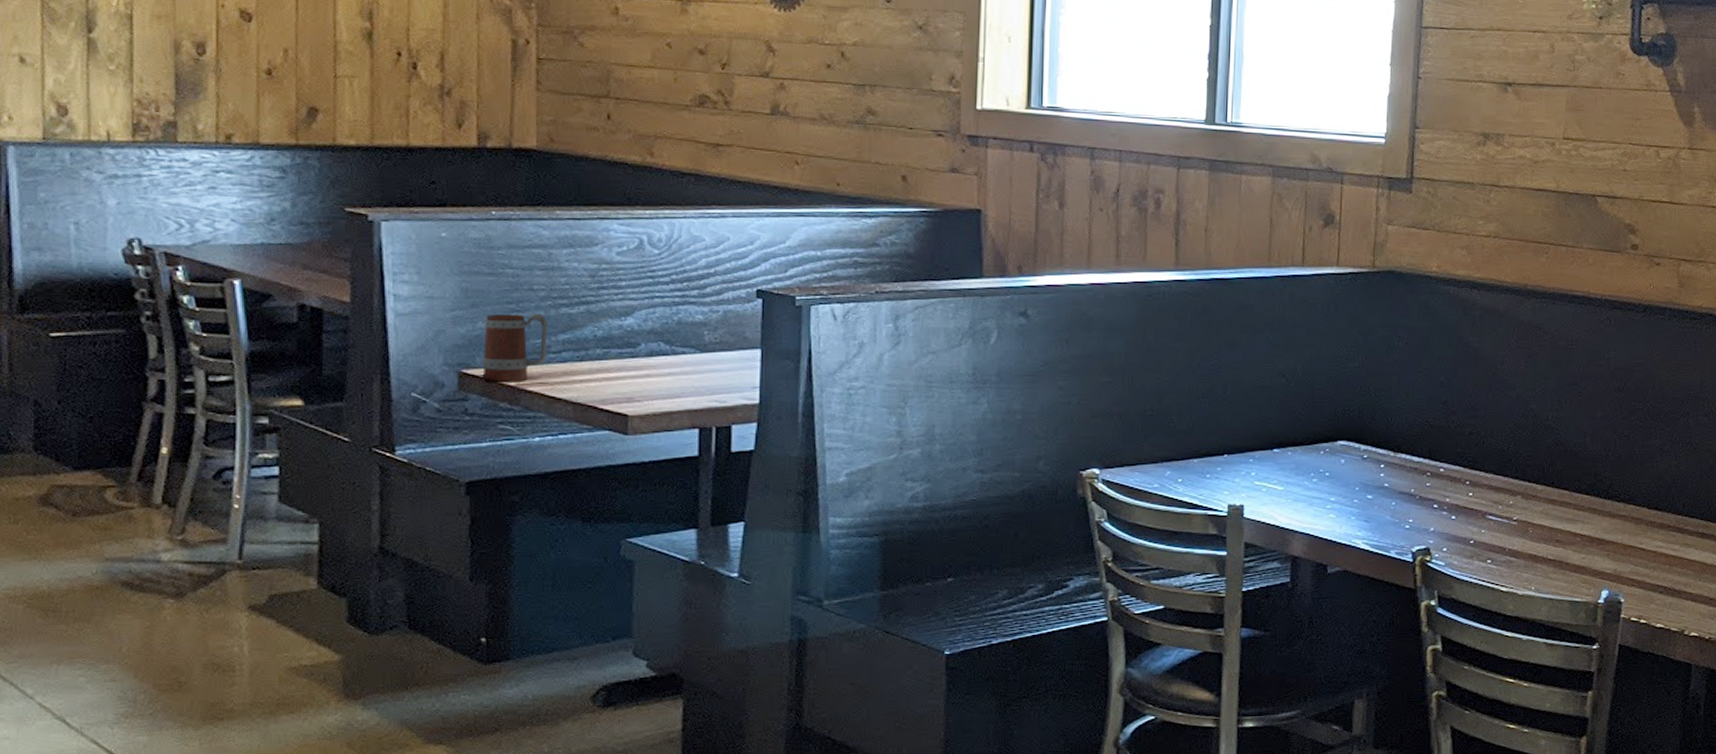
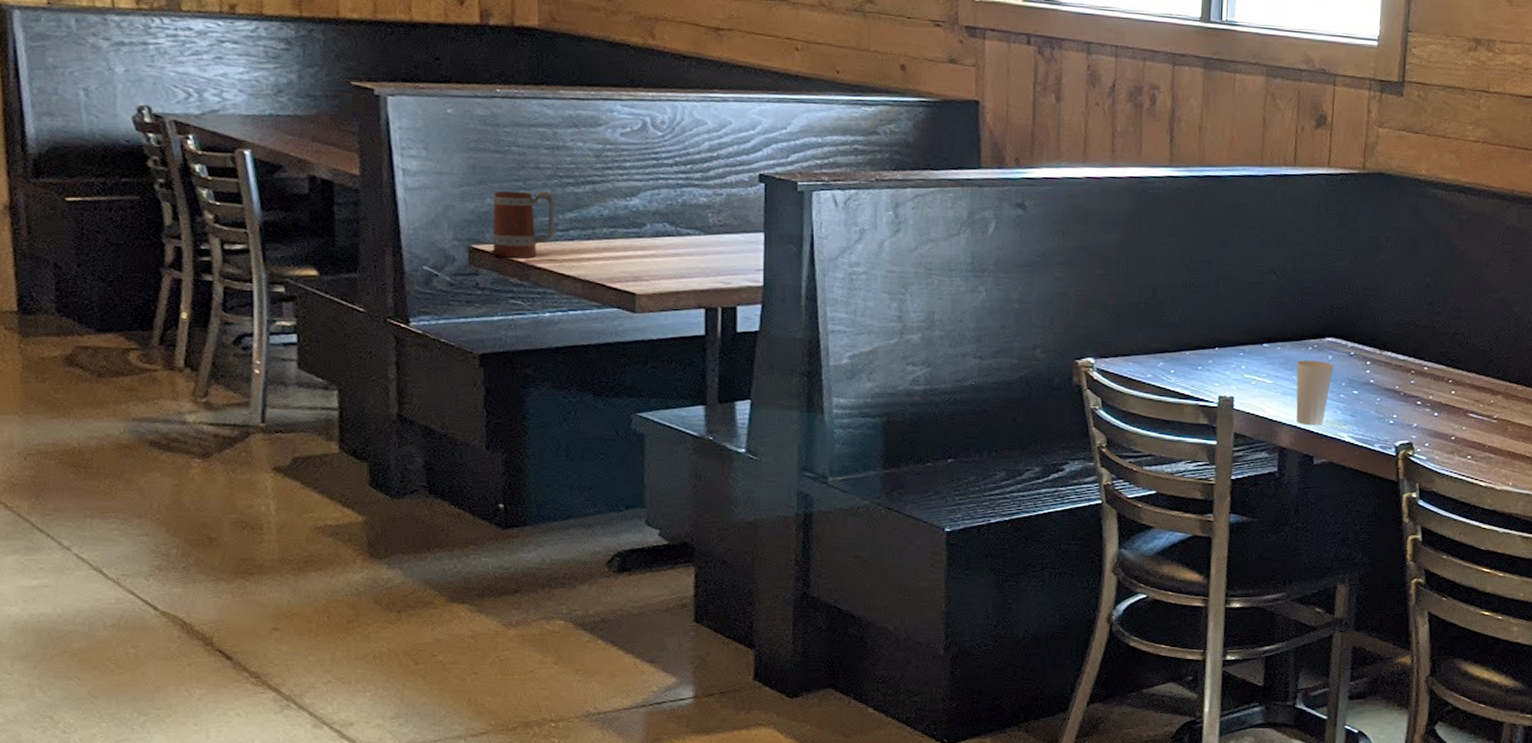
cup: none [1308,465,1347,533] -> present [1295,360,1334,426]

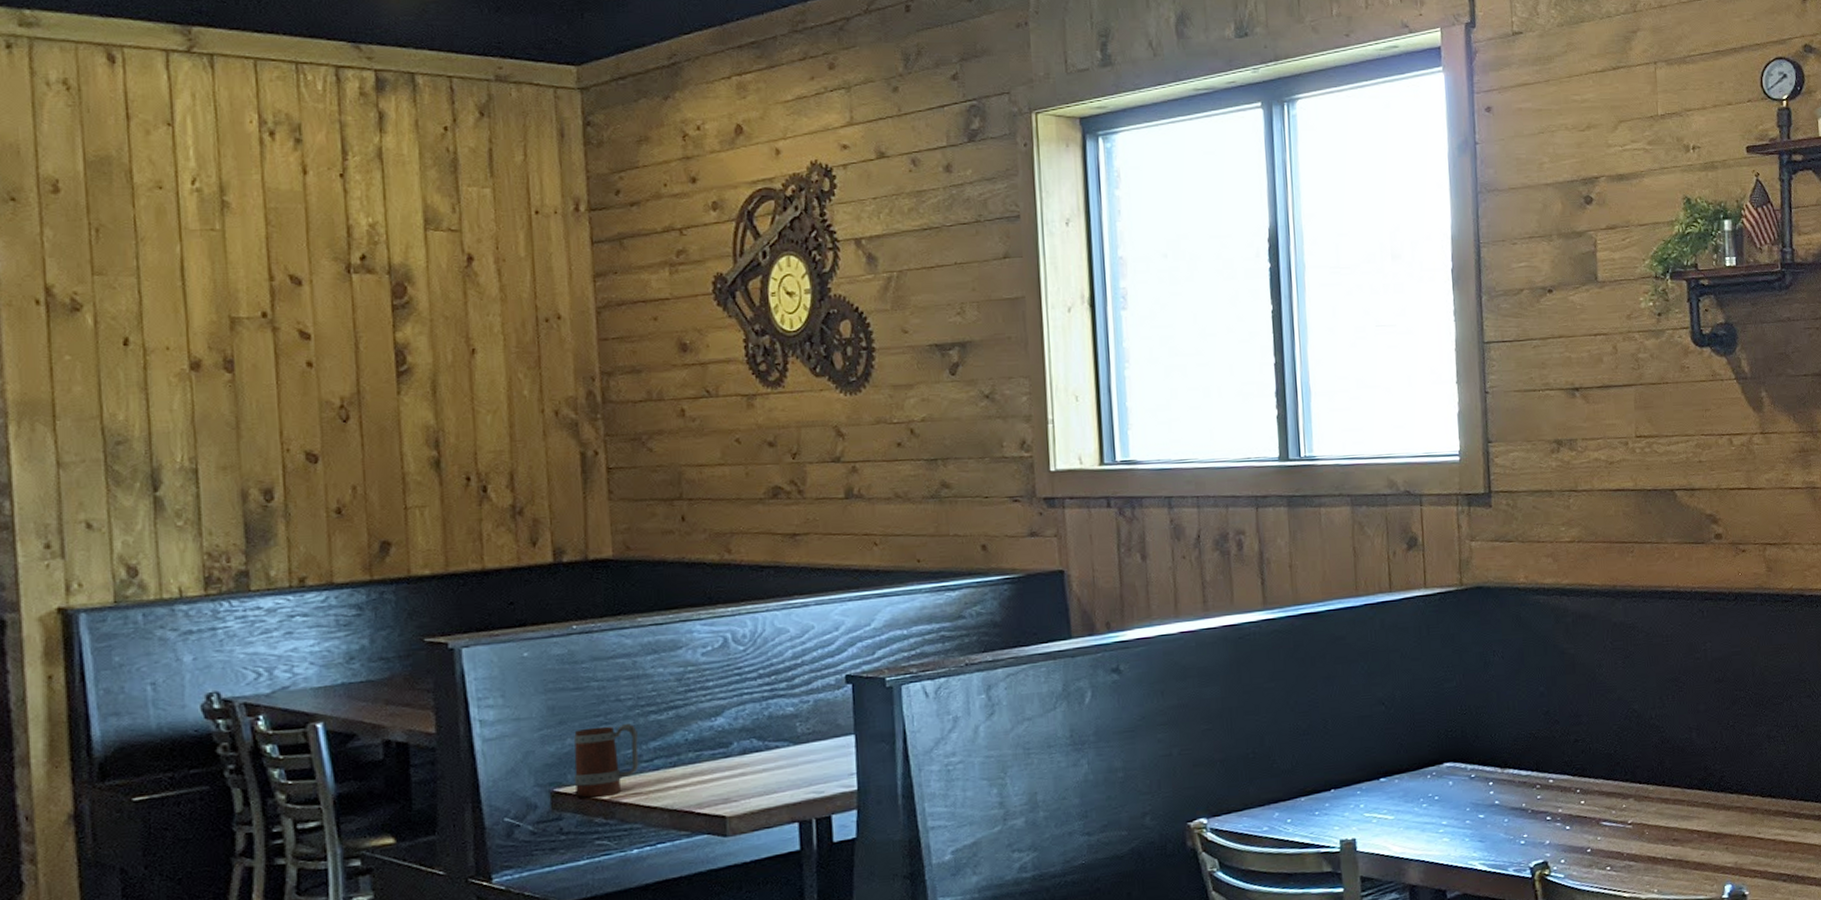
cup: present [1295,360,1334,426] -> none [1417,788,1456,859]

